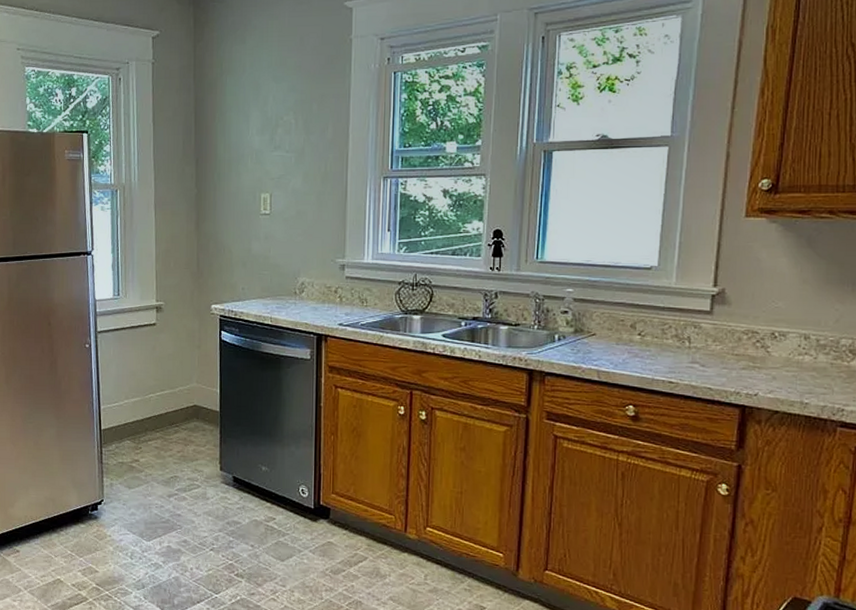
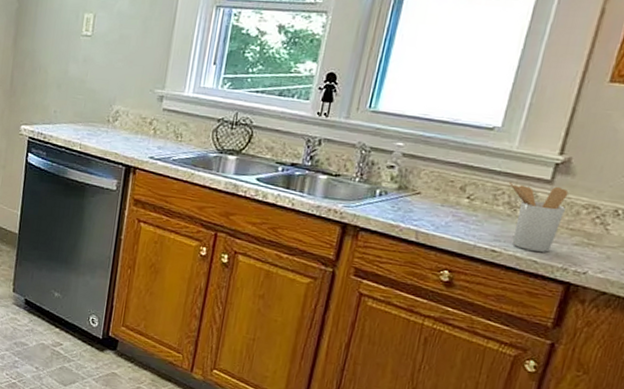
utensil holder: none [673,315,728,379] -> present [508,181,569,252]

